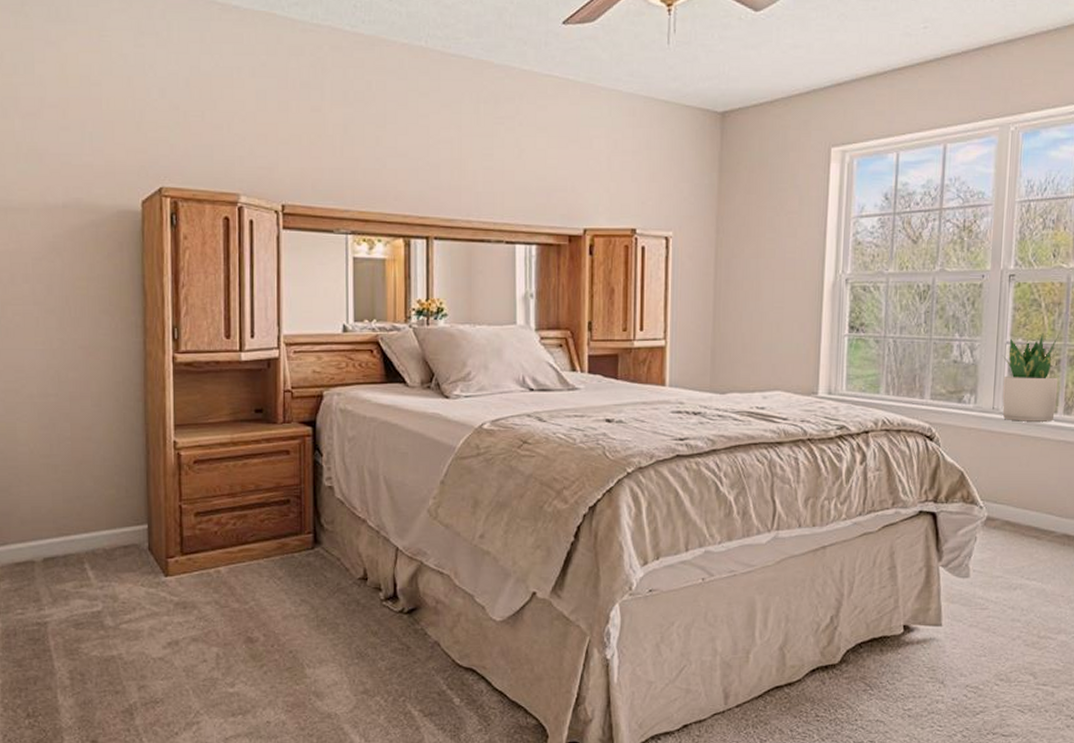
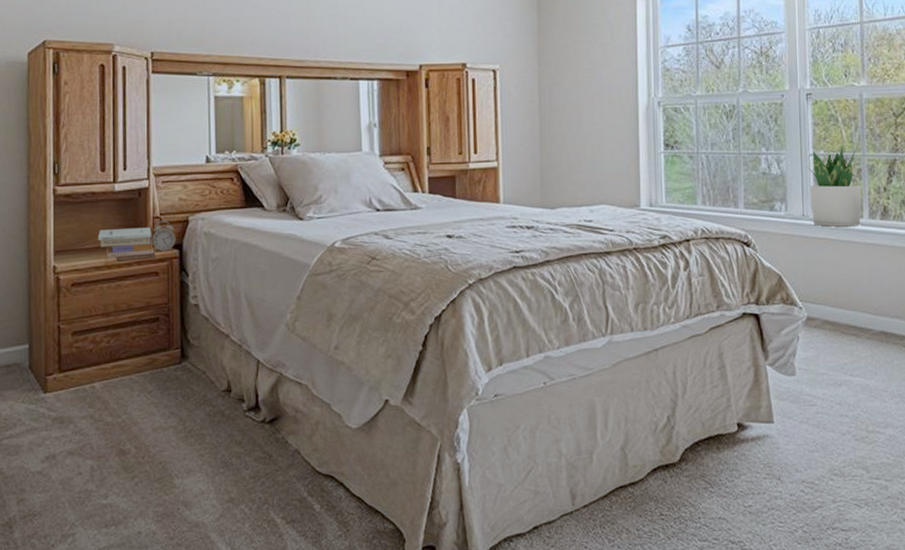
books: none [223,401,287,439] -> present [98,227,156,263]
alarm clock: none [281,395,309,429] -> present [151,221,176,252]

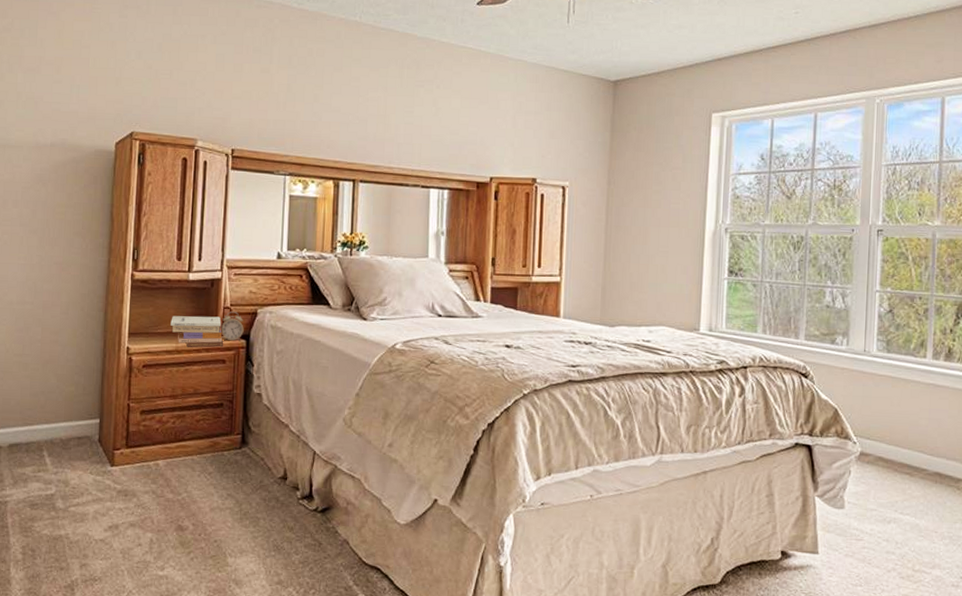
planter: present [807,145,862,227] -> none [872,284,927,366]

